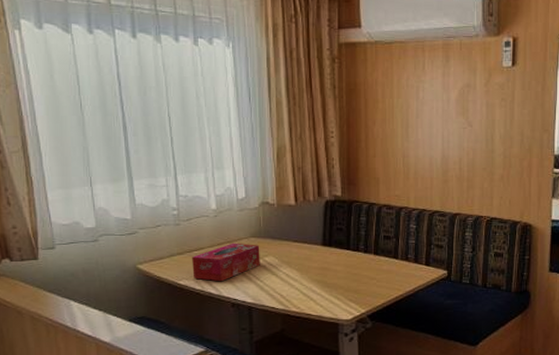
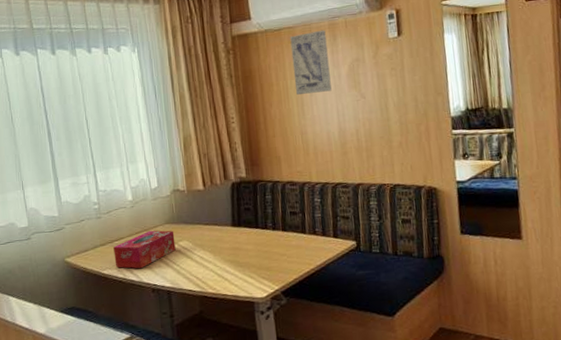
wall art: none [401,49,439,115] -> present [290,29,332,95]

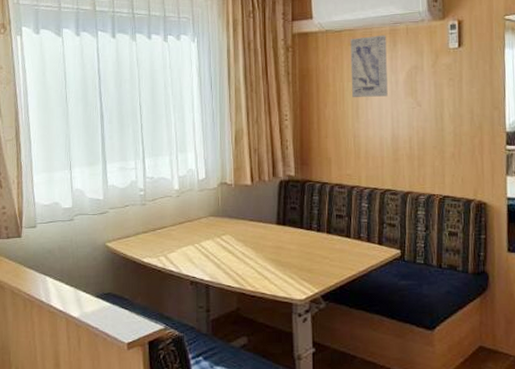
tissue box: present [113,230,176,269] -> none [155,221,218,260]

